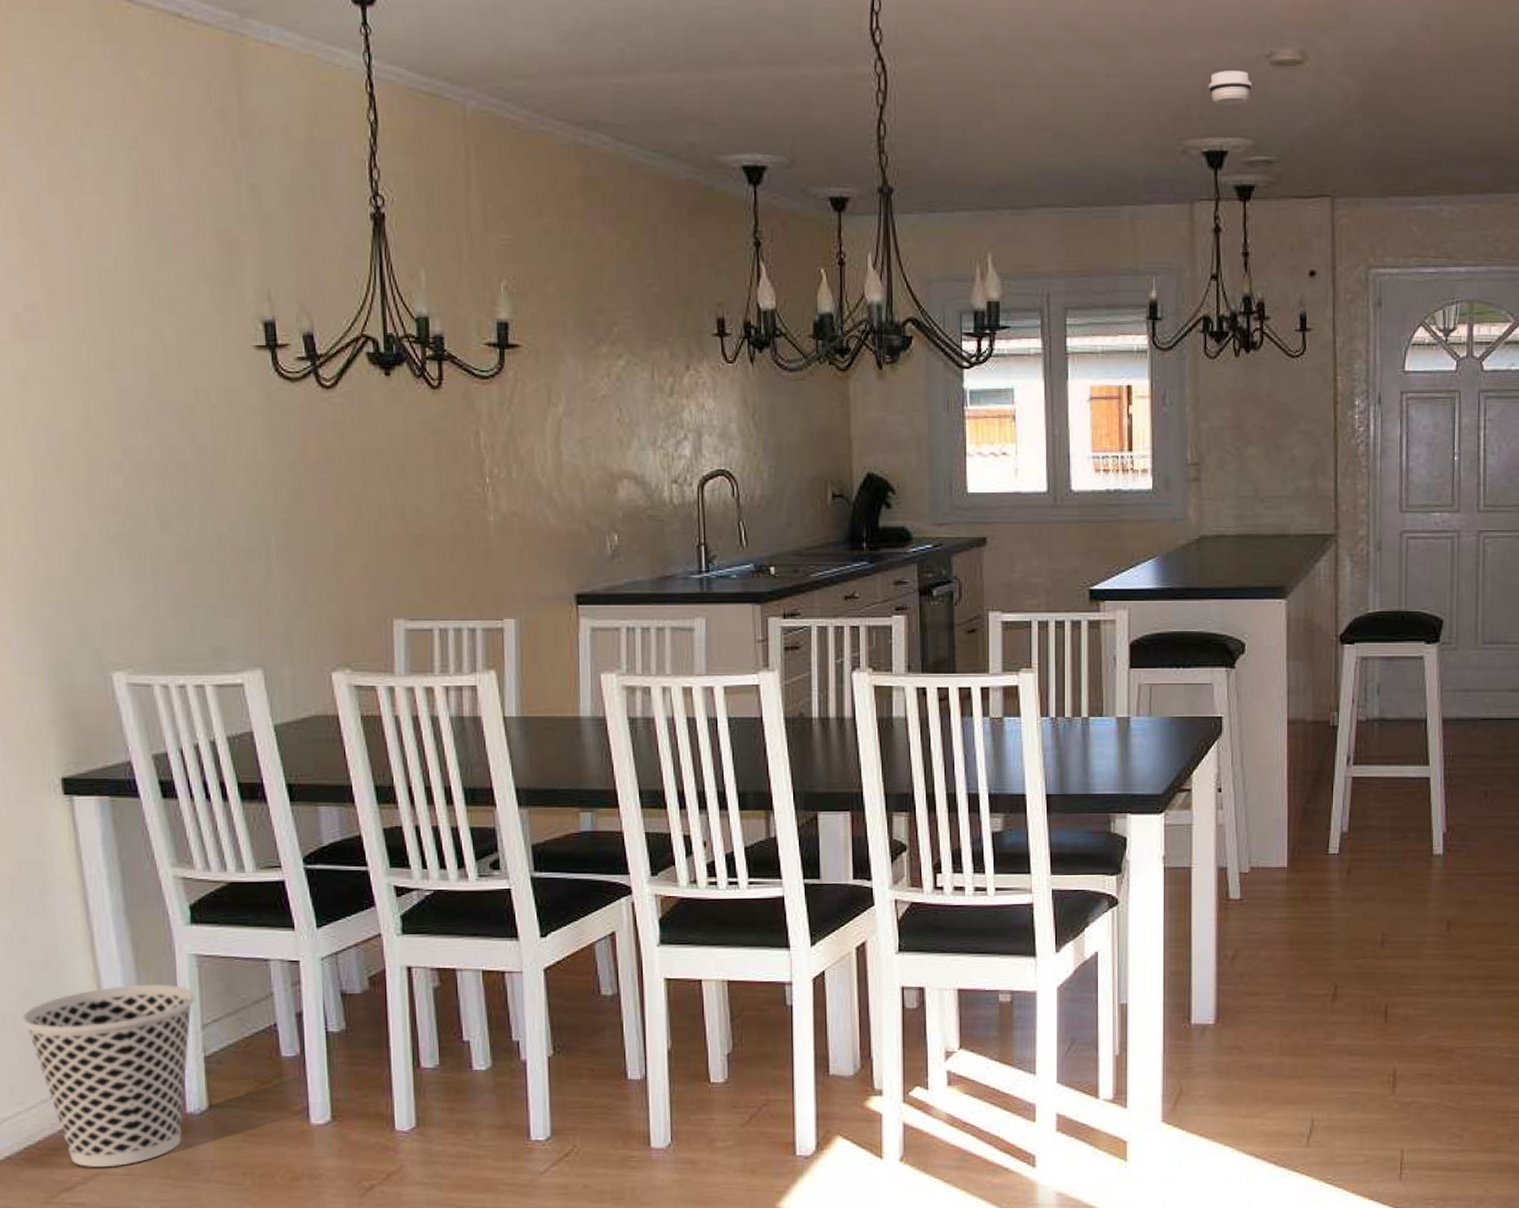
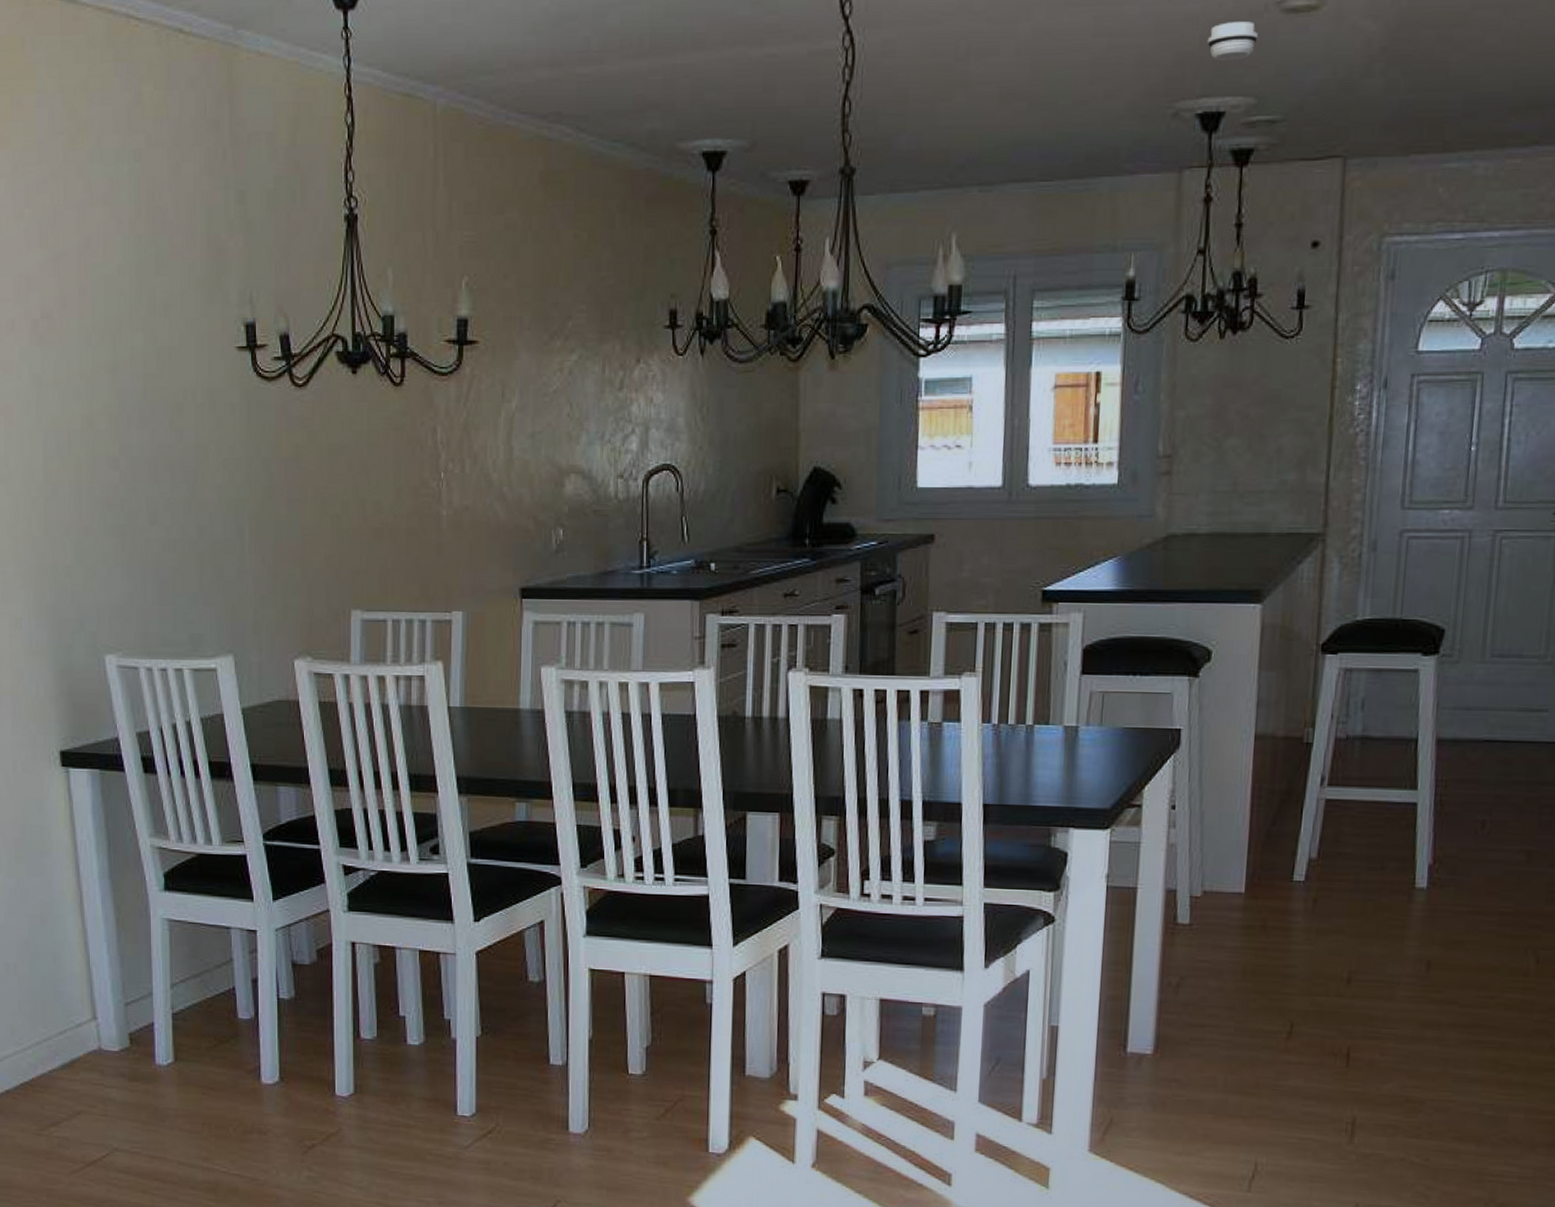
wastebasket: present [21,984,195,1167] -> none [21,943,166,1107]

